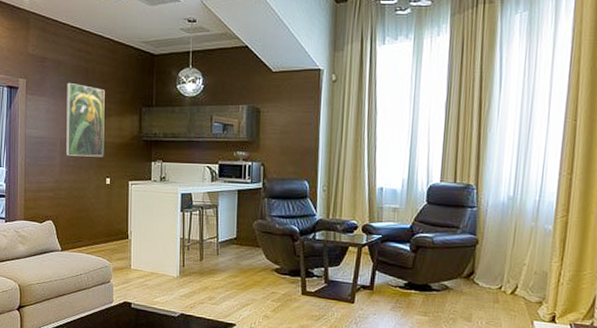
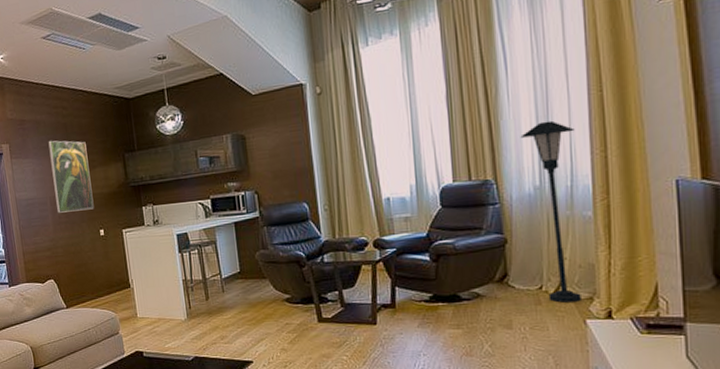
floor lamp: none [503,139,549,304] -> present [520,120,581,303]

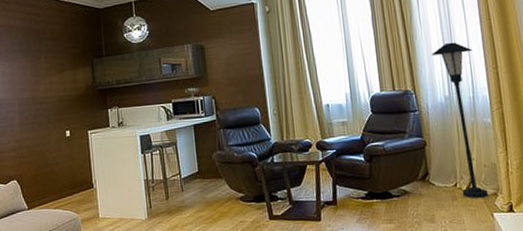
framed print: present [48,140,94,213] -> none [20,44,62,114]

